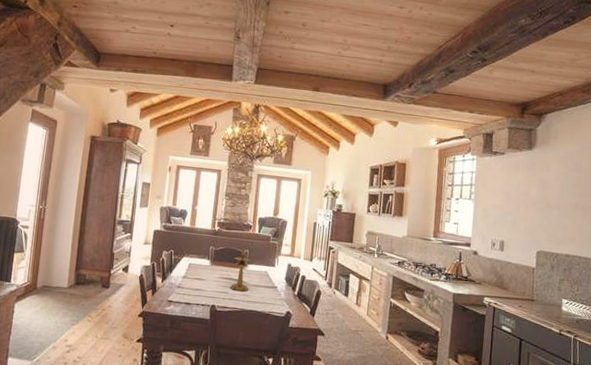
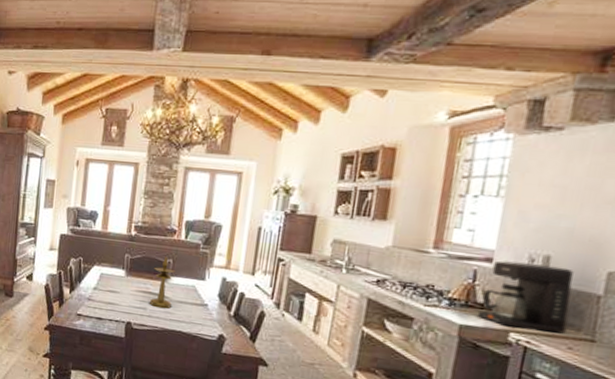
coffee maker: none [464,245,518,296] -> present [478,261,574,333]

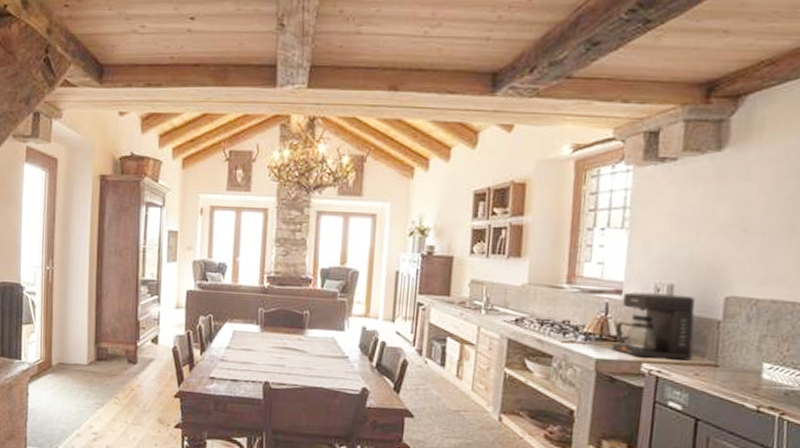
candlestick: present [150,256,175,309] -> none [288,308,313,365]

